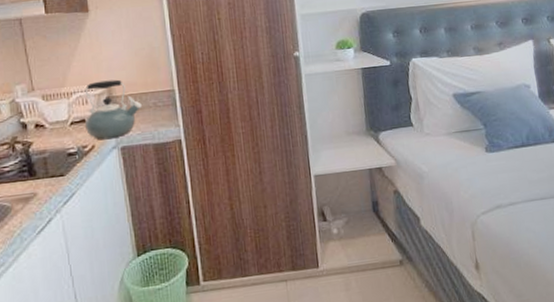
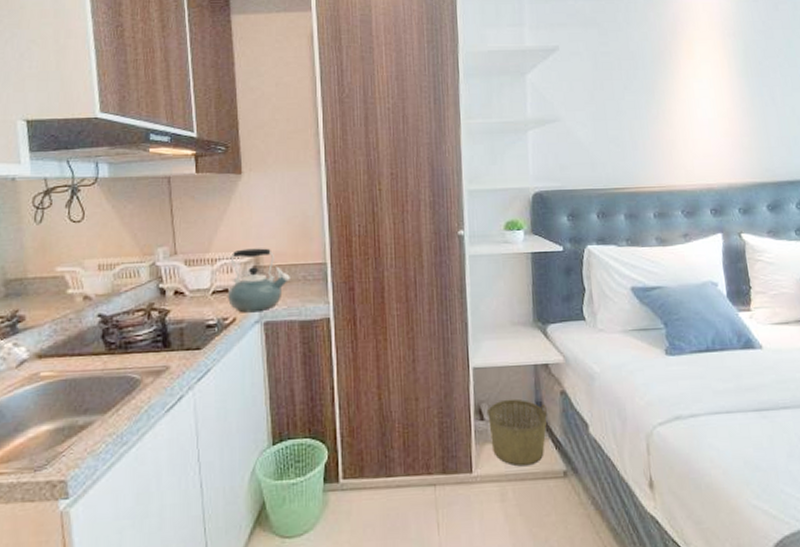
basket: none [328,200,383,259] -> present [486,399,547,467]

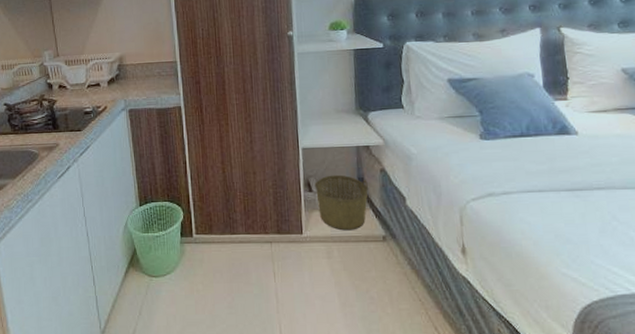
kettle: present [228,248,290,313] -> none [100,50,148,102]

